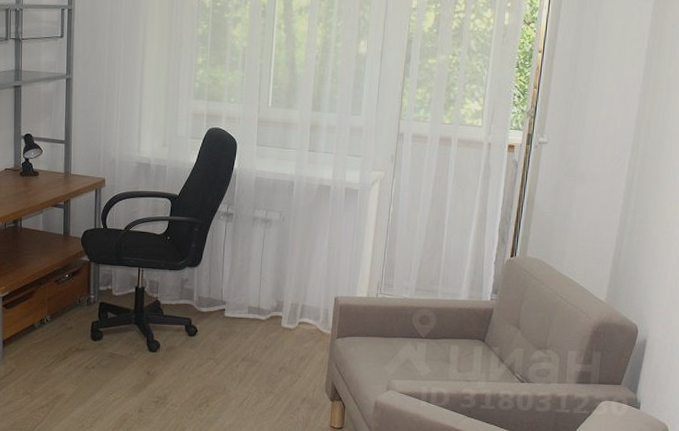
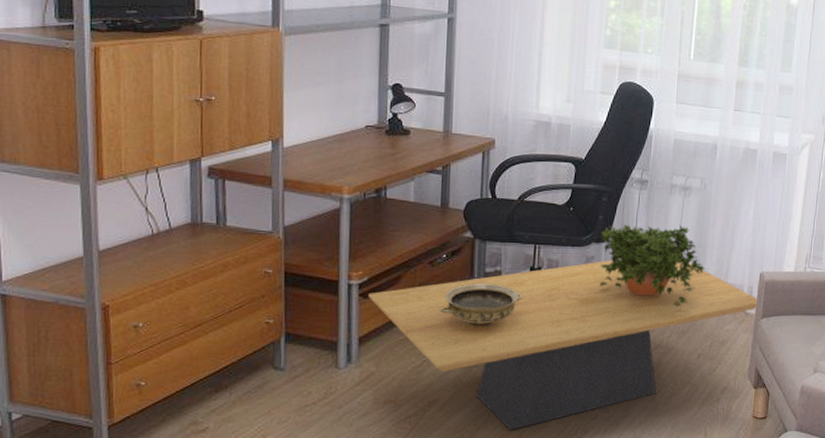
coffee table: none [10,281,334,424] -> present [368,259,759,430]
ceramic bowl: none [64,299,130,336] -> present [440,284,522,328]
potted plant: none [192,252,285,325] -> present [598,224,705,307]

